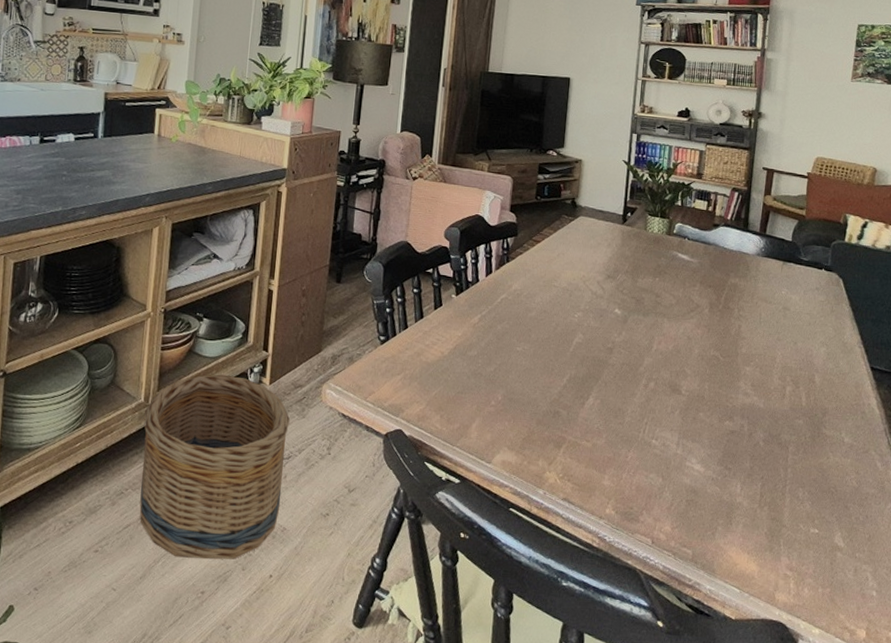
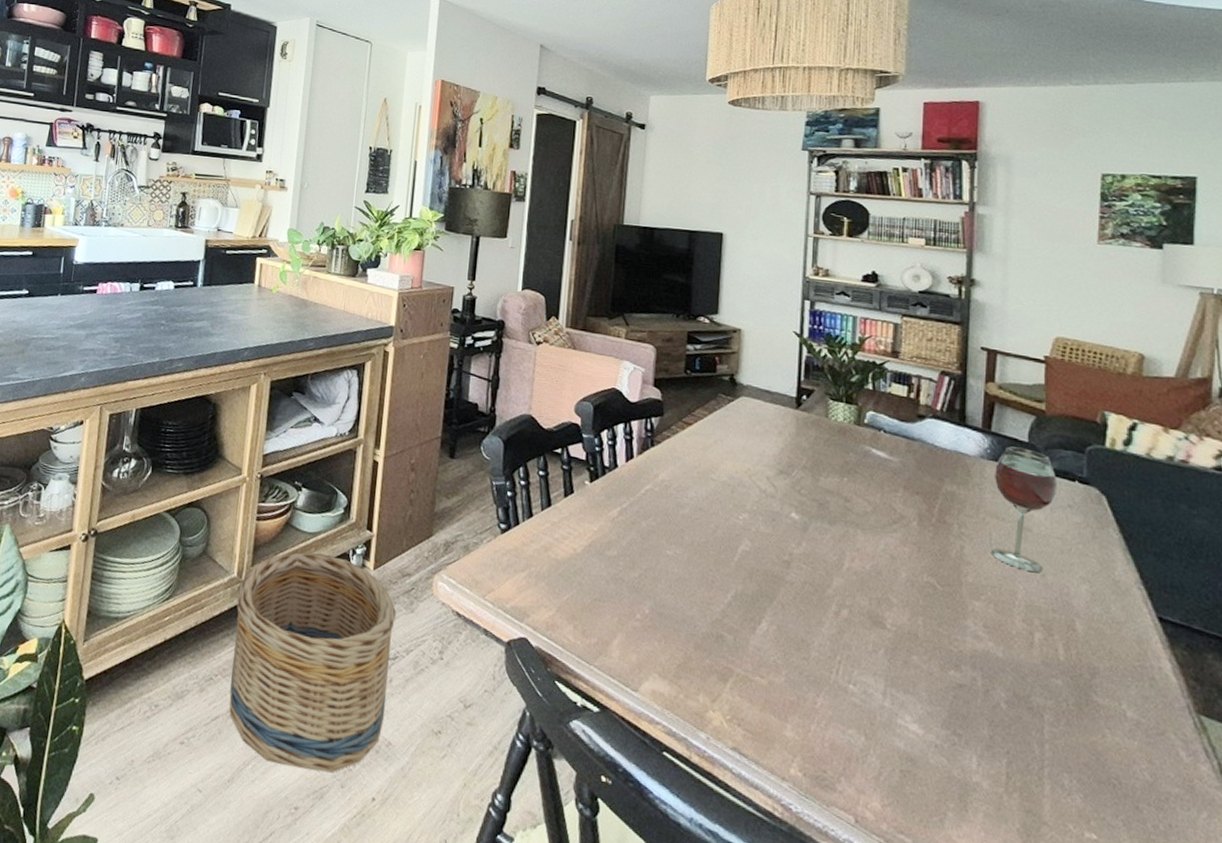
wineglass: none [760,245,810,342] -> present [991,446,1058,573]

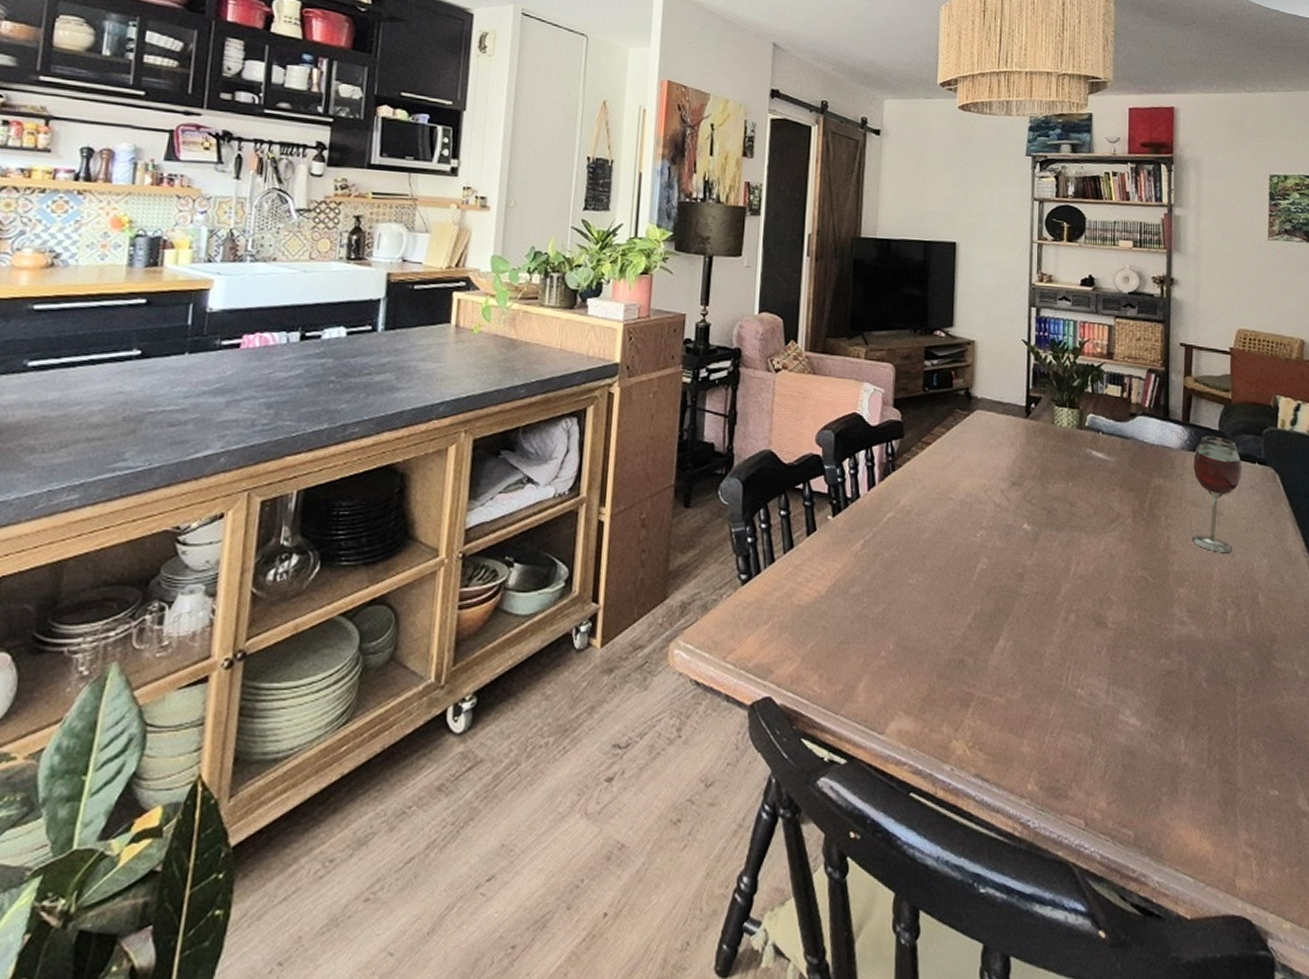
basket: present [229,552,396,773] -> none [427,638,628,899]

